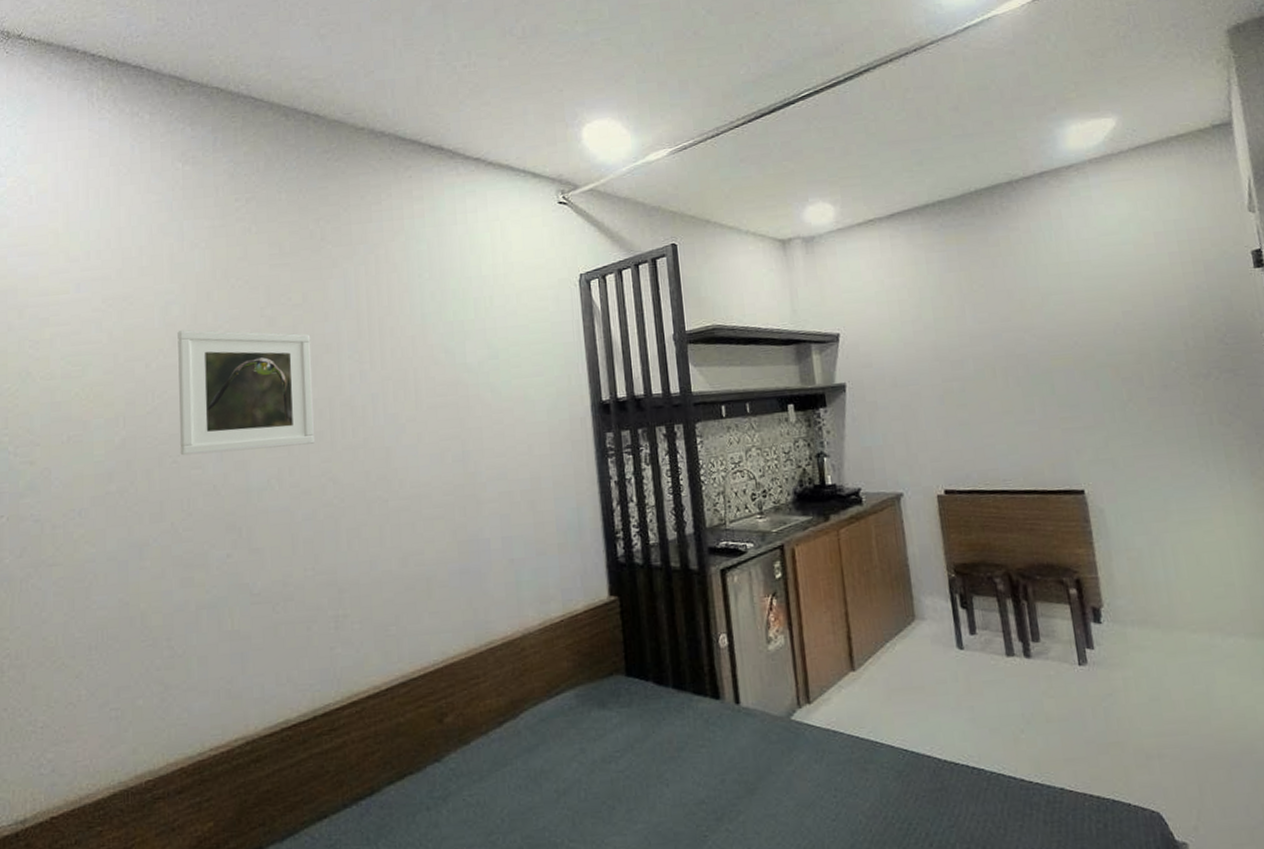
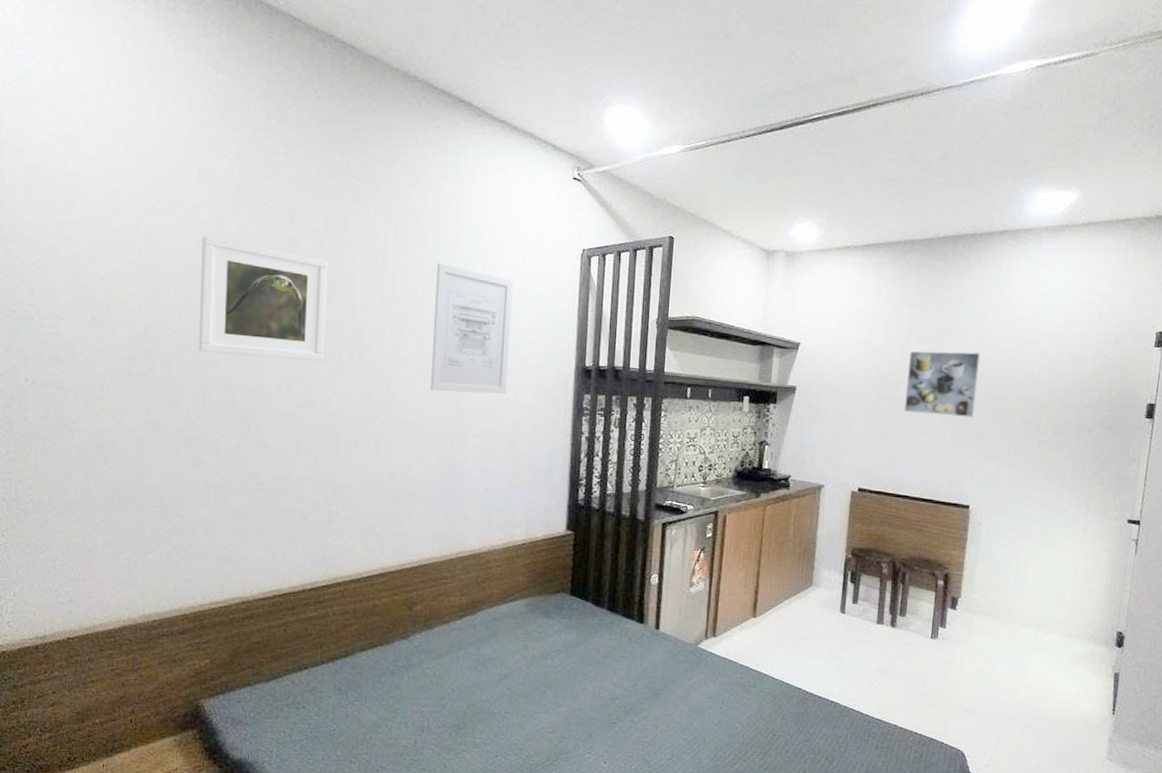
wall art: none [426,315,519,457] -> present [430,263,513,394]
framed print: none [968,309,1061,392] -> present [903,351,981,418]

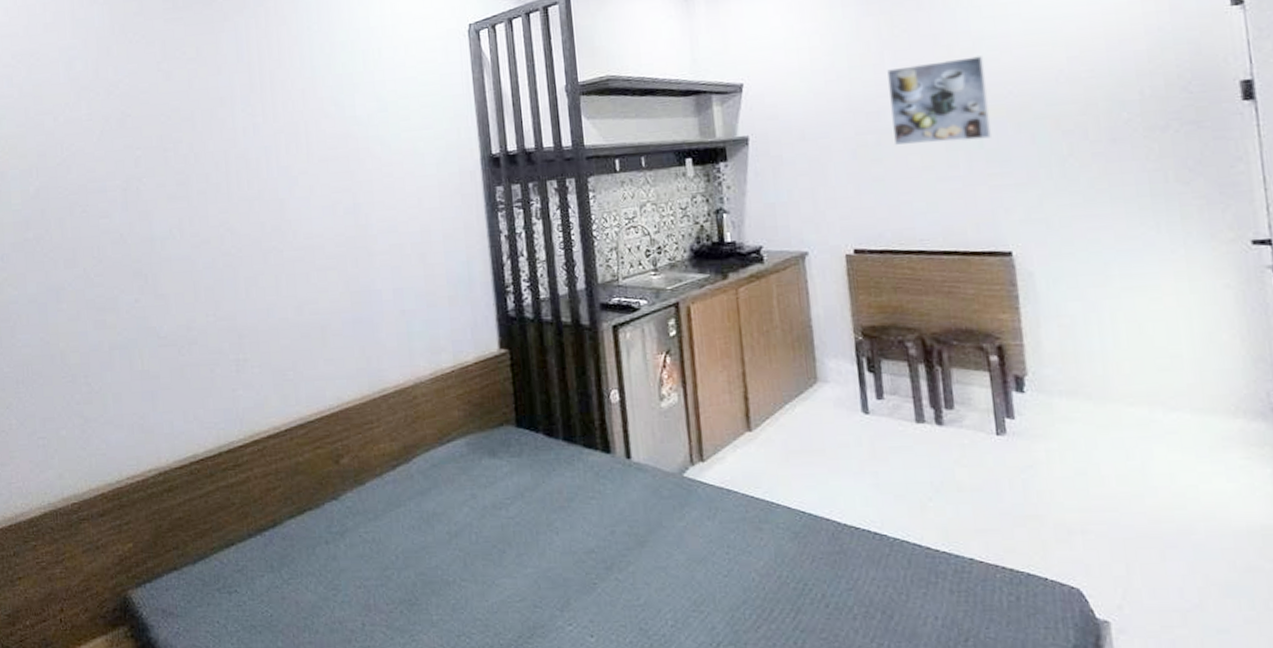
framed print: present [198,236,328,361] -> none [81,84,212,206]
wall art: present [430,263,513,394] -> none [316,68,409,209]

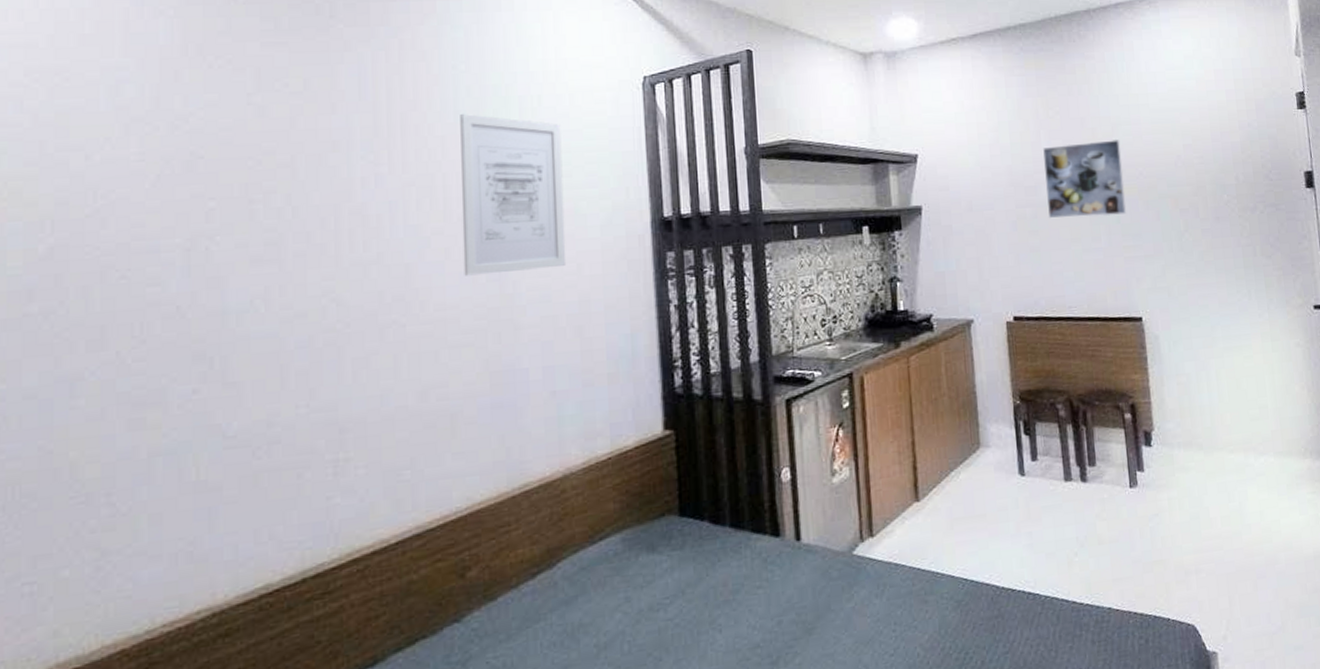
wall art: none [316,68,409,209] -> present [460,114,567,276]

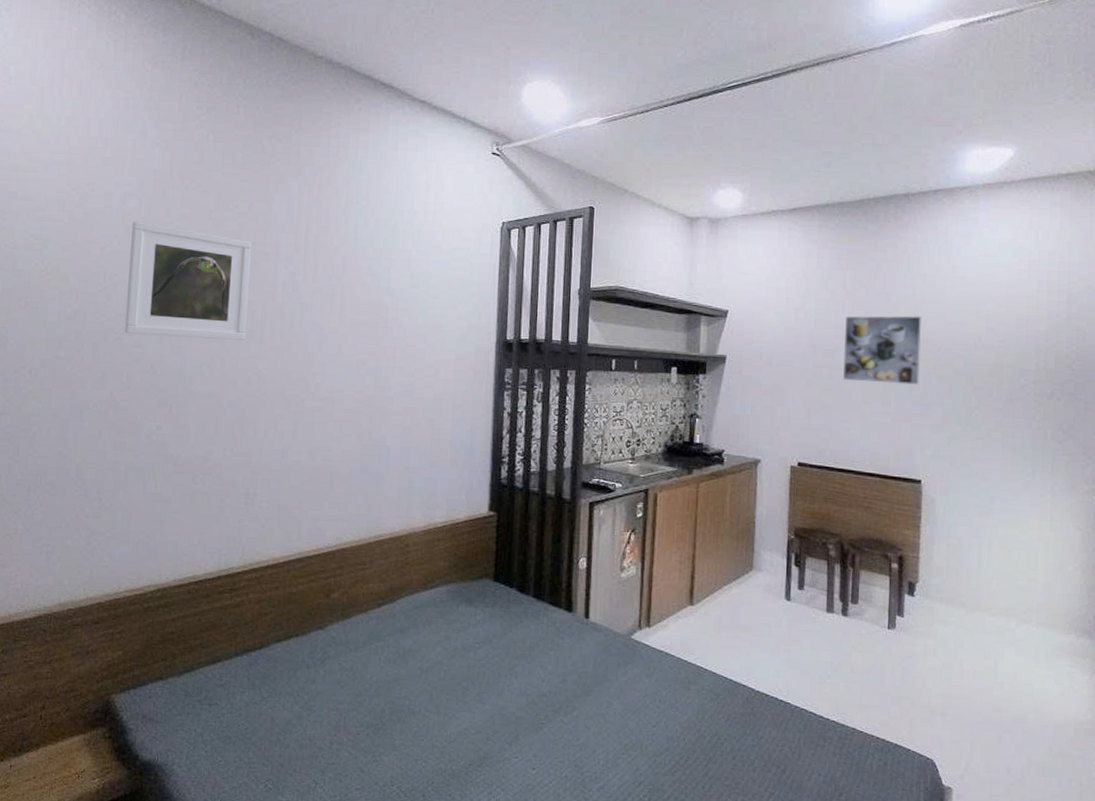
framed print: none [131,116,315,270] -> present [124,221,252,340]
wall art: present [460,114,567,276] -> none [350,241,433,370]

